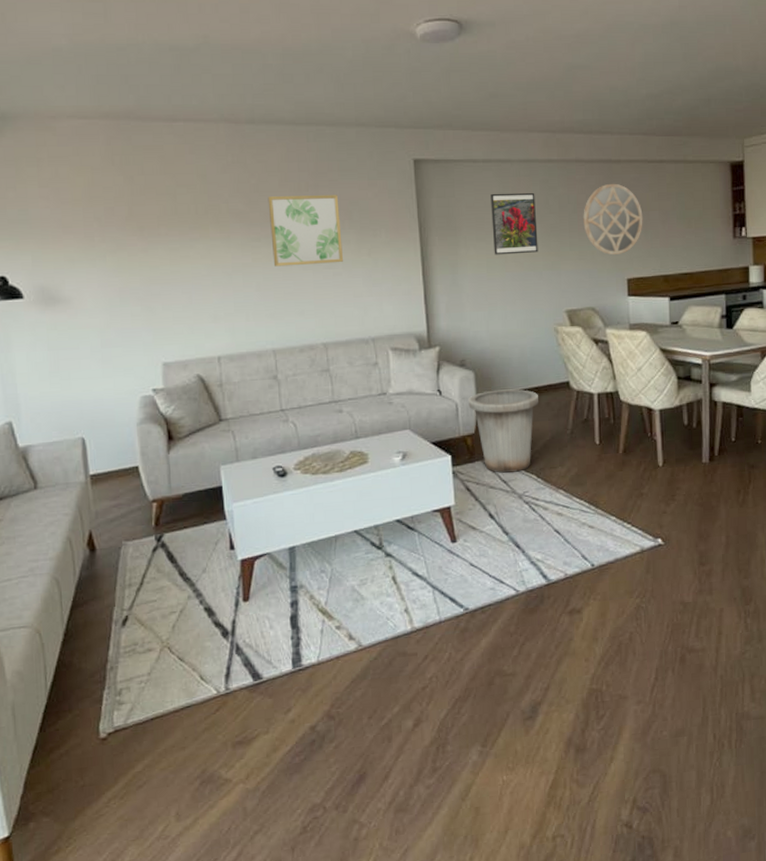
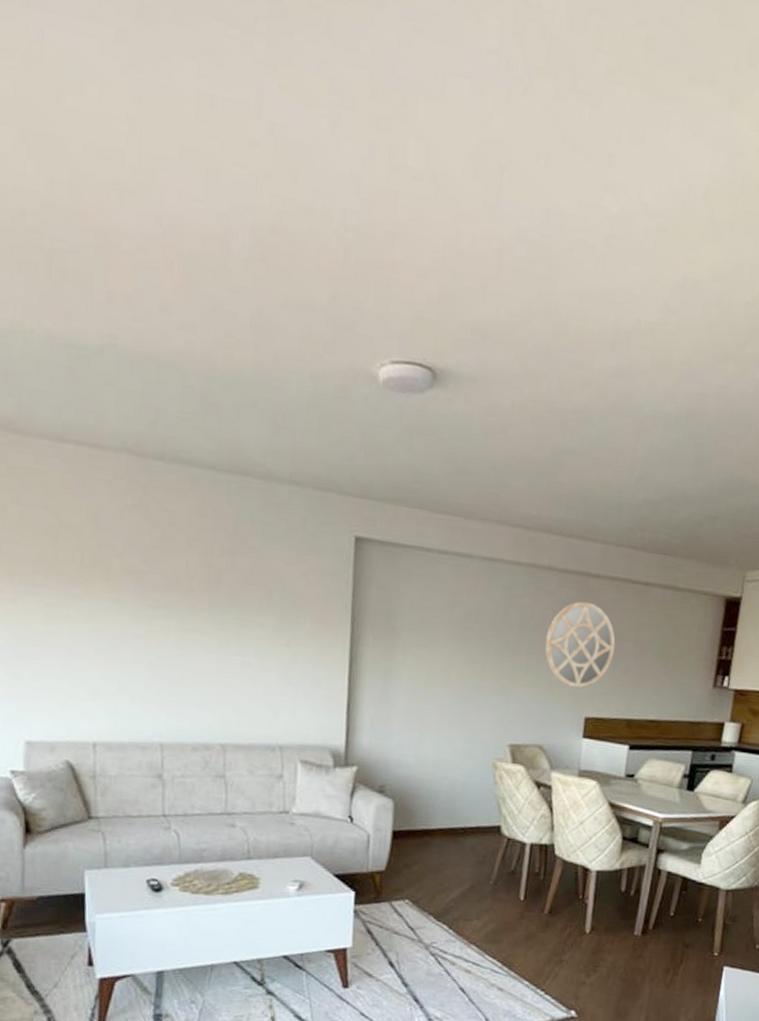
wall art: present [268,195,343,267] -> none [171,556,259,651]
trash can: present [468,389,538,473] -> none [382,825,463,920]
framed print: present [491,192,538,255] -> none [436,593,494,672]

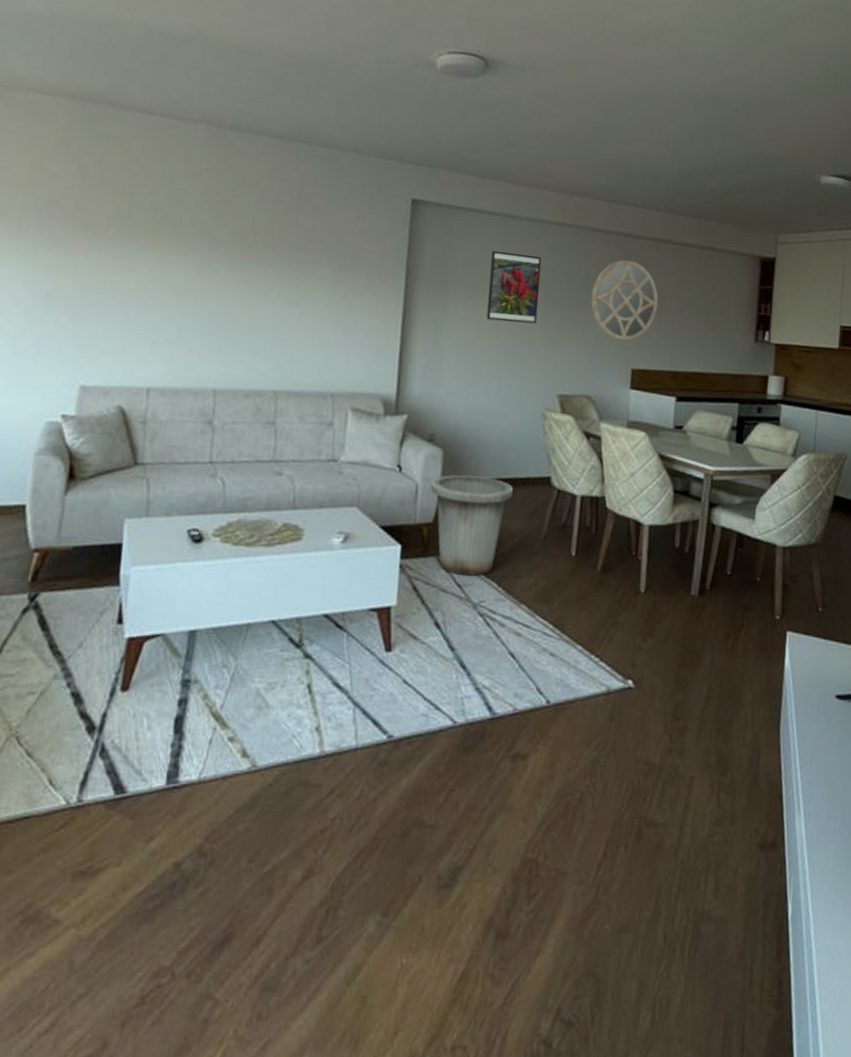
trash can: none [382,825,463,920] -> present [431,475,513,576]
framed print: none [436,593,494,672] -> present [486,250,542,324]

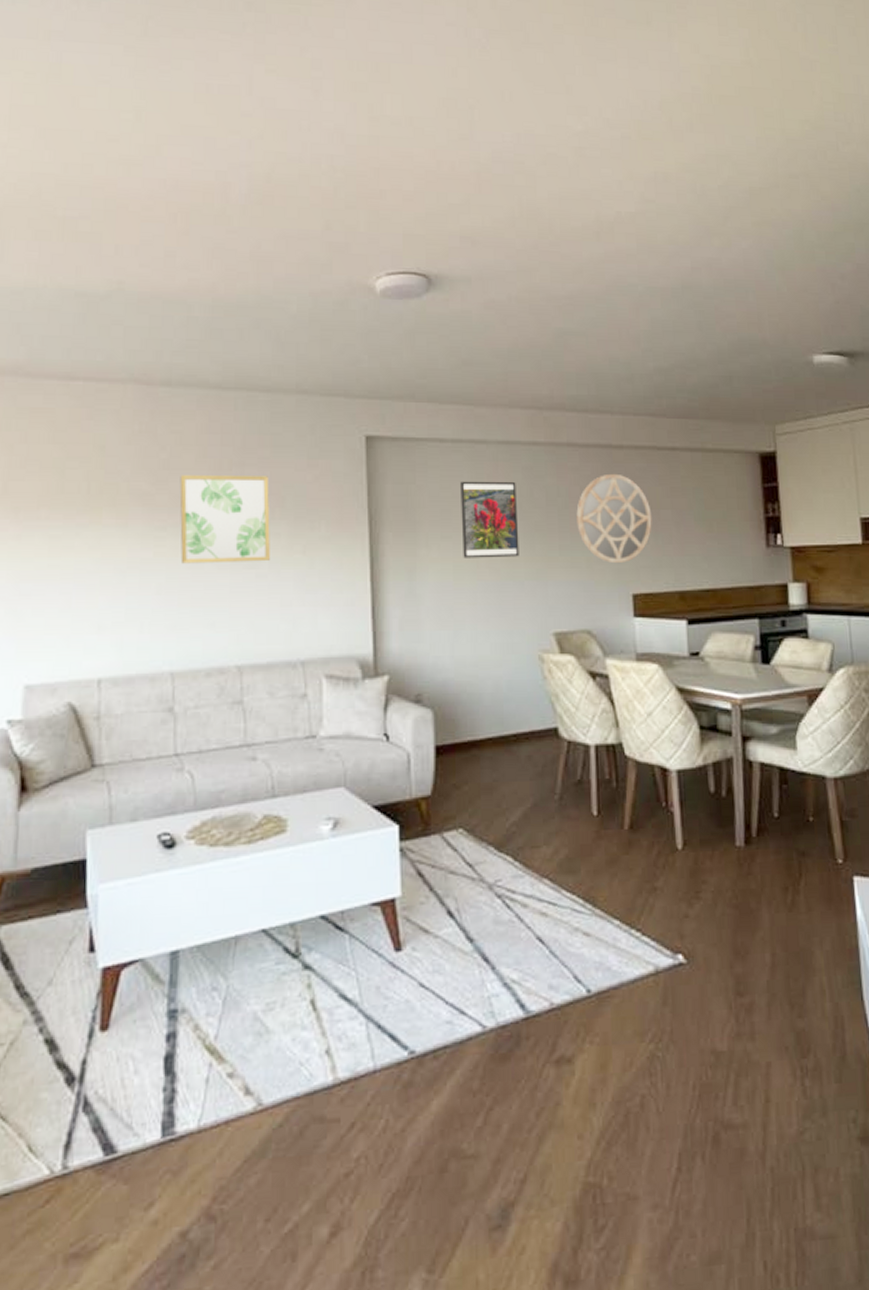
wall art: none [232,214,320,301] -> present [179,475,270,564]
trash can: present [431,475,513,576] -> none [424,736,517,852]

